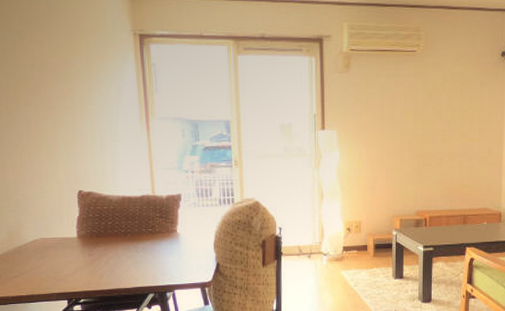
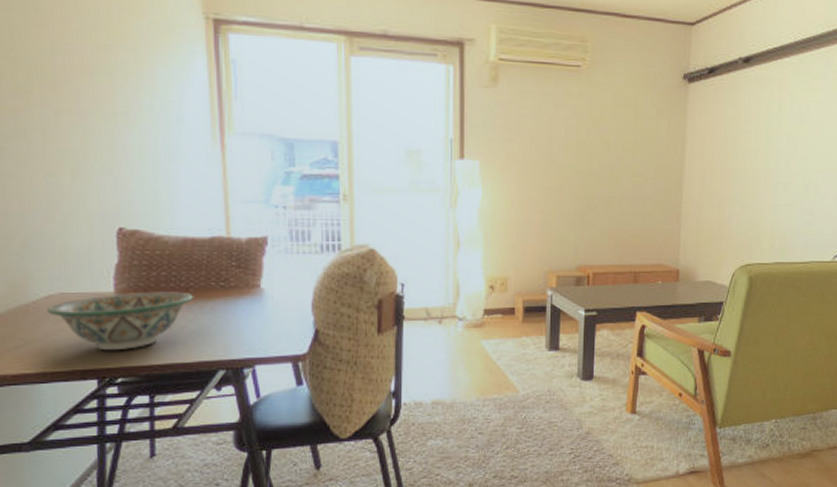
decorative bowl: none [33,236,130,280] -> present [46,291,193,351]

